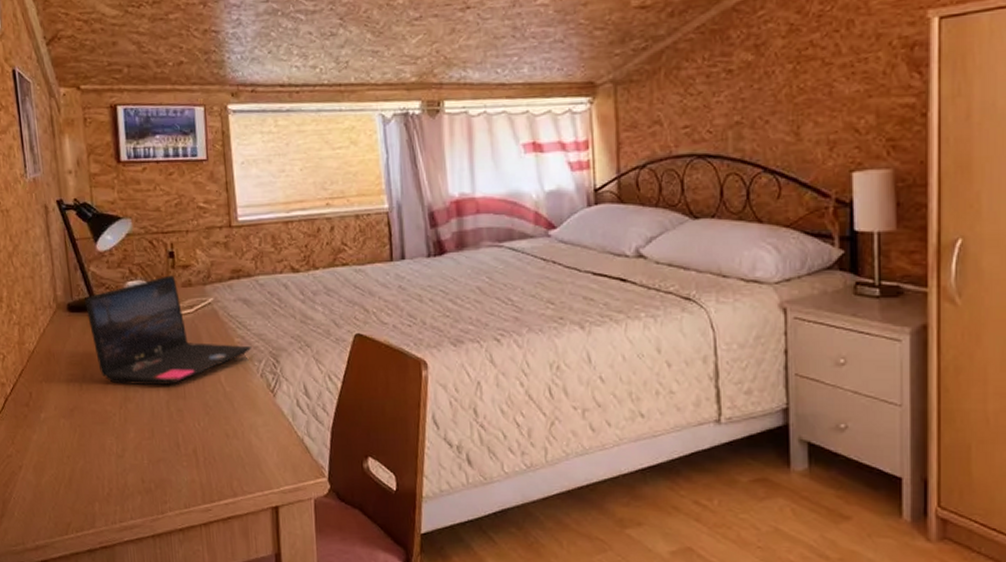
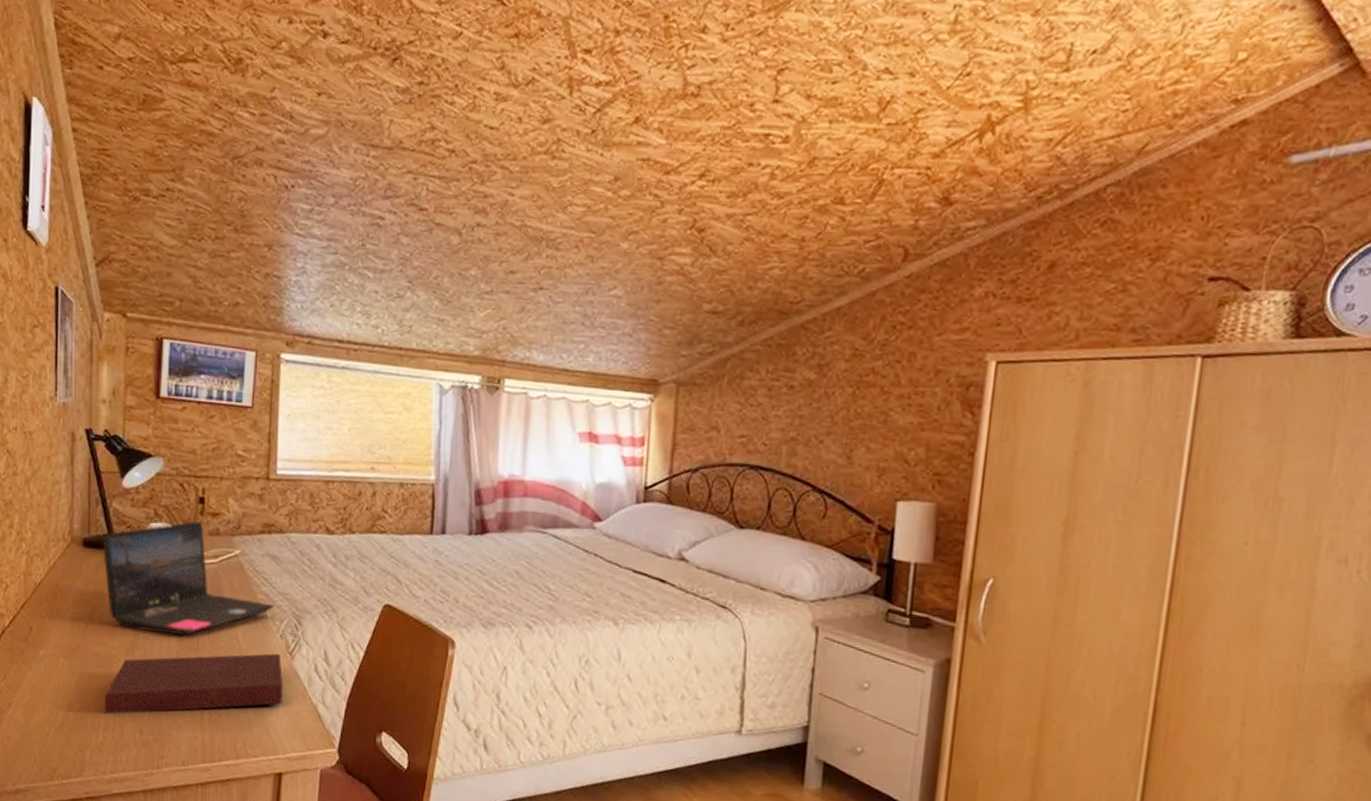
notebook: none [105,392,271,467] -> present [104,653,283,714]

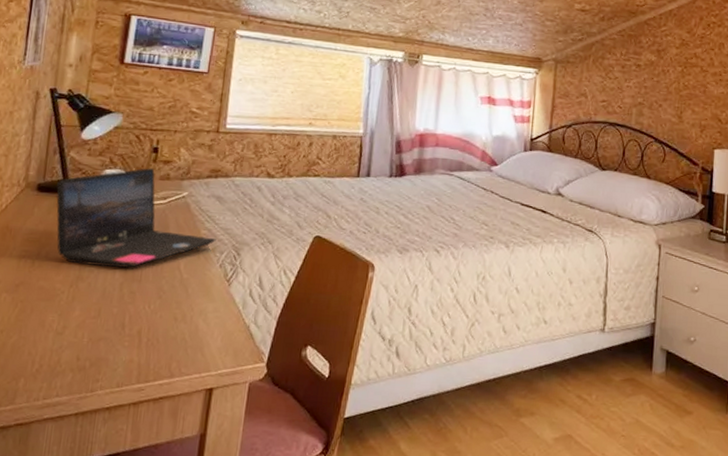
notebook: present [104,653,283,714] -> none [42,281,220,343]

